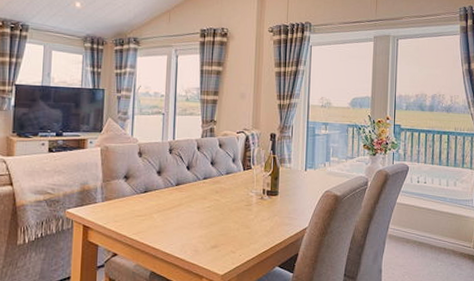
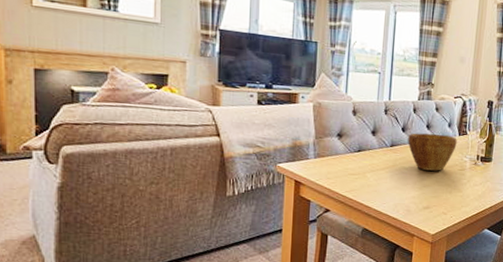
bowl: none [193,170,242,208] -> present [408,133,457,171]

